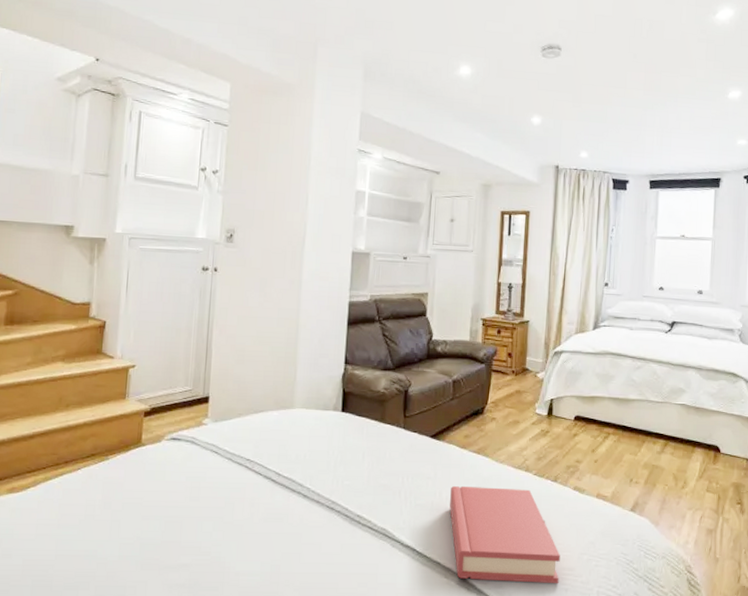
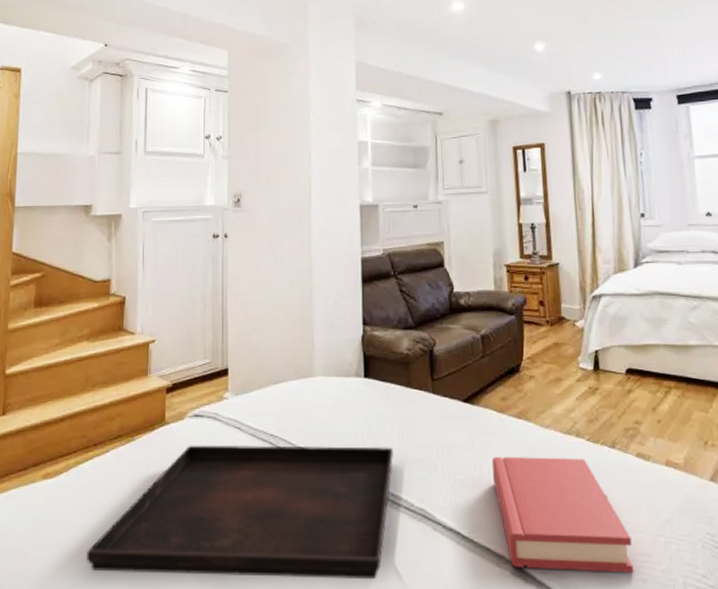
serving tray: none [52,466,362,587] -> present [87,444,393,579]

